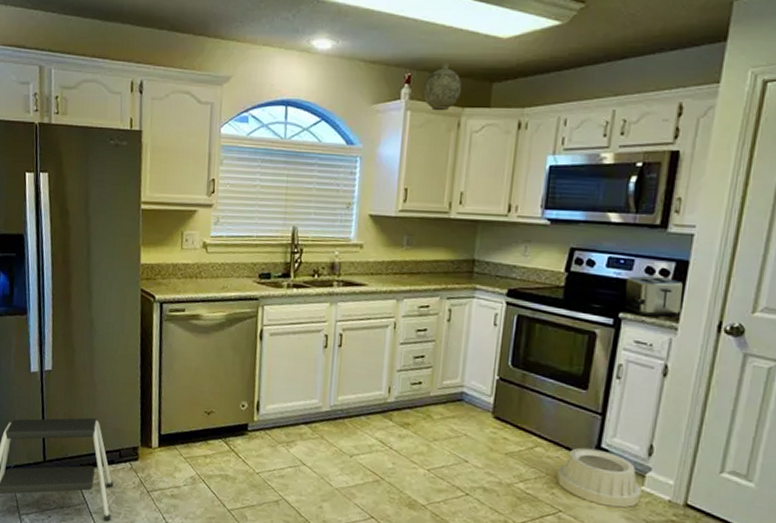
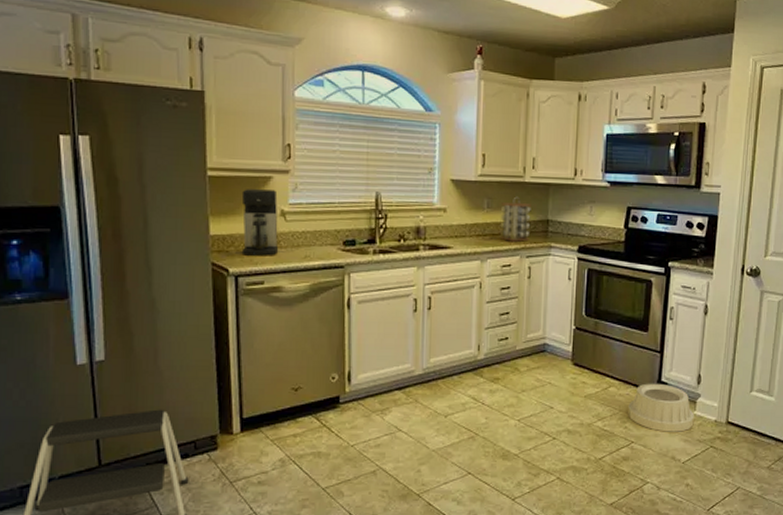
coffee maker: none [167,222,201,286] -> present [241,189,279,256]
spice rack: none [418,233,456,282] -> present [499,196,531,242]
decorative vase: present [423,62,462,111] -> none [495,36,529,82]
toaster: present [624,275,683,318] -> none [672,229,715,265]

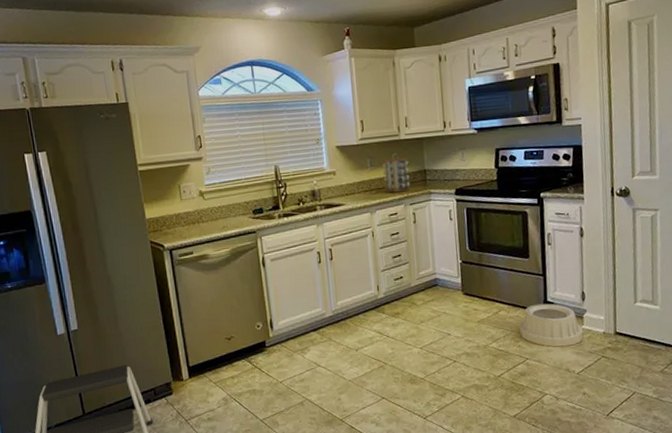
coffee maker: present [241,189,279,256] -> none [167,175,202,232]

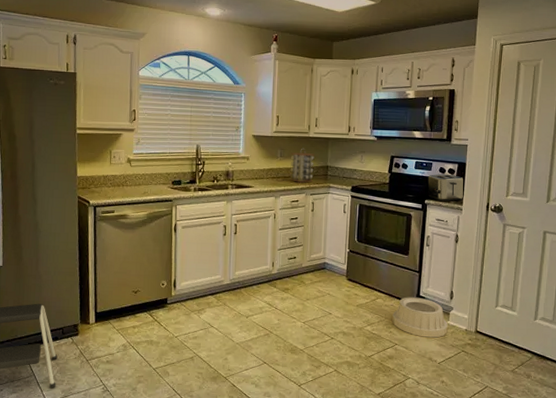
toaster: none [540,160,583,193] -> present [428,173,463,202]

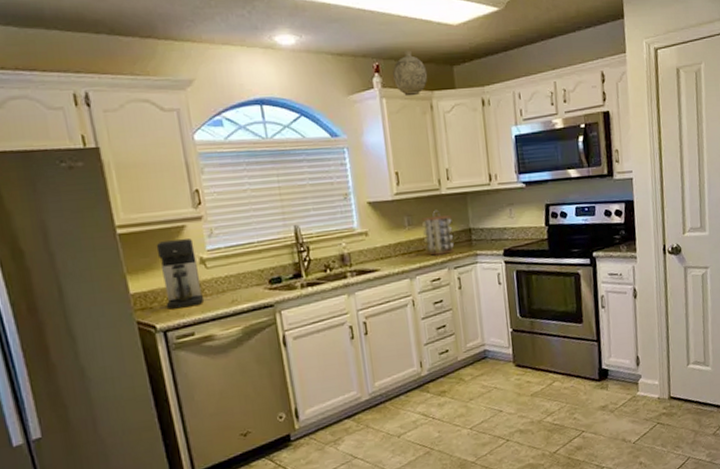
coffee maker: none [99,143,126,192] -> present [156,239,205,310]
decorative vase: none [287,27,313,61] -> present [393,50,428,96]
pet bowl: present [392,297,448,338] -> none [574,370,639,417]
toaster: present [428,173,463,202] -> none [592,216,636,252]

